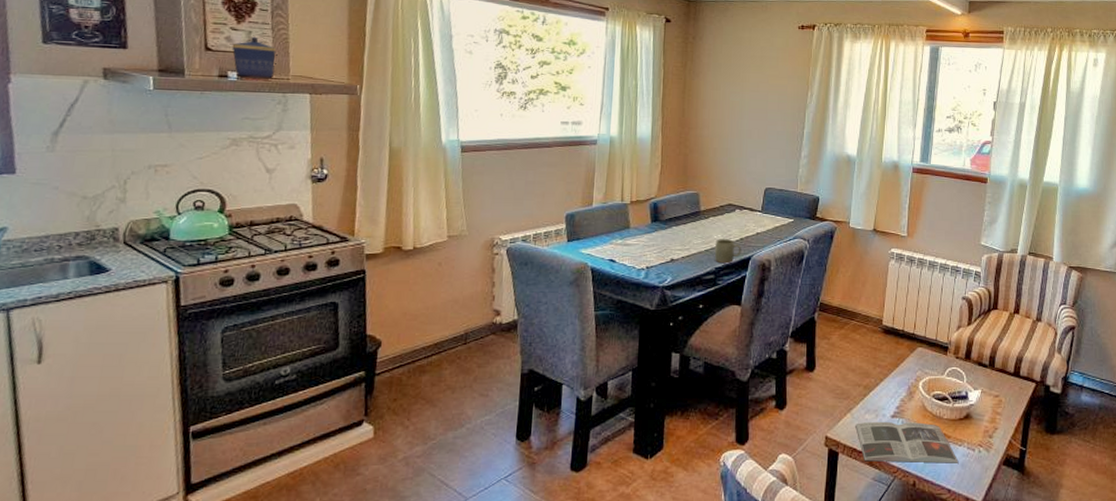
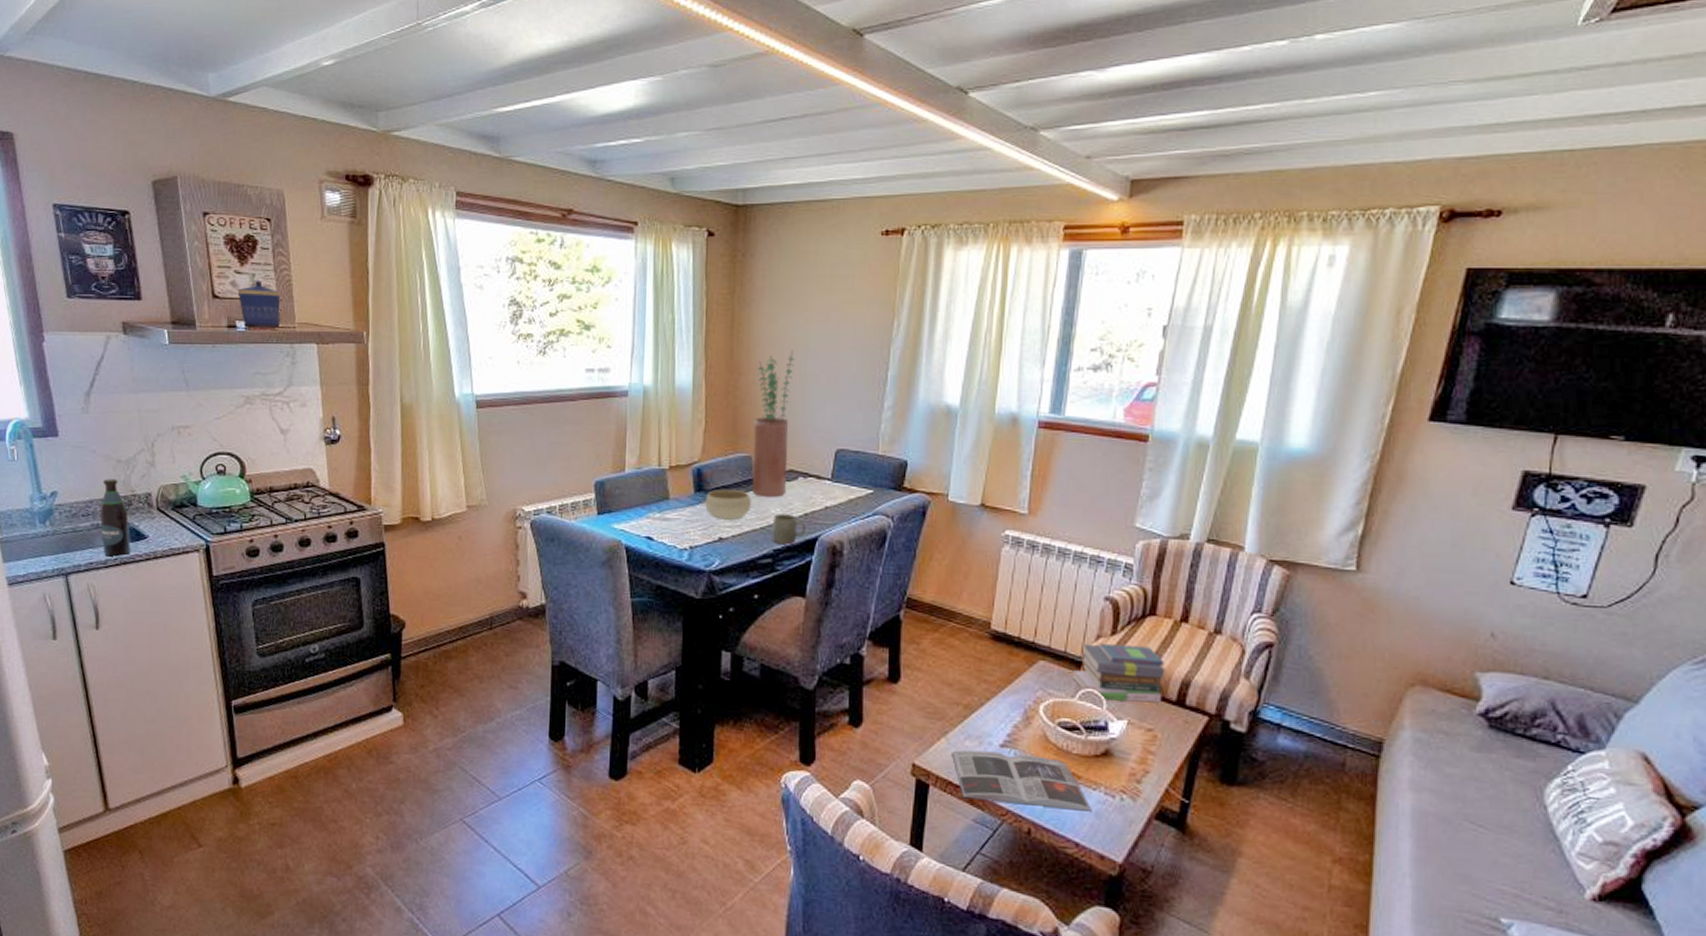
bottle: none [55,214,90,291] -> present [99,478,131,557]
bowl: none [660,219,698,244] -> present [705,489,751,520]
vase: none [698,111,733,226] -> present [752,350,794,498]
books: none [942,331,1005,376] -> present [1072,642,1165,703]

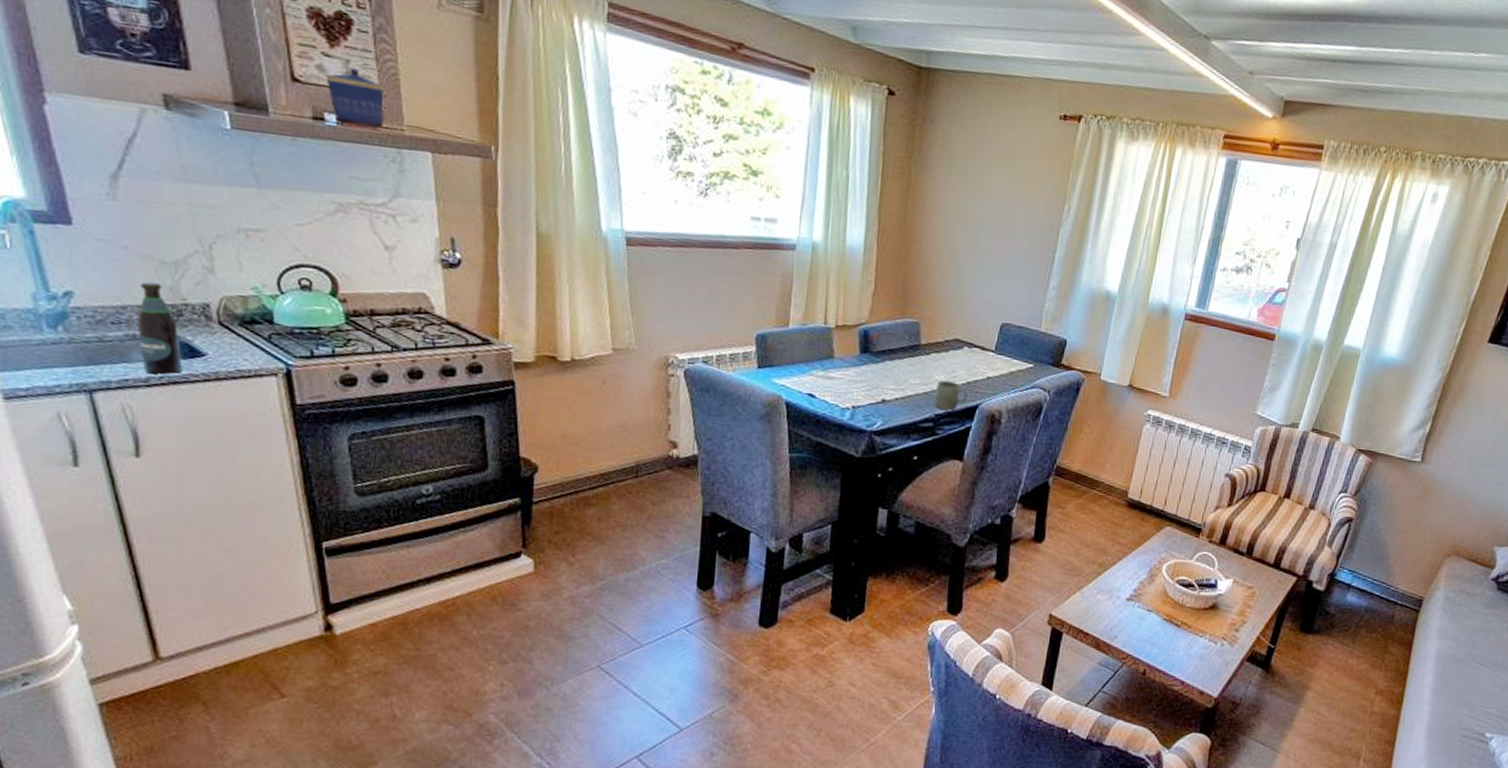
bowl: present [705,489,751,520] -> none [870,352,916,383]
vase: present [752,350,794,498] -> none [918,222,967,365]
magazine: present [952,750,1092,812] -> none [1084,603,1197,655]
books: present [1072,642,1165,703] -> none [1192,513,1268,565]

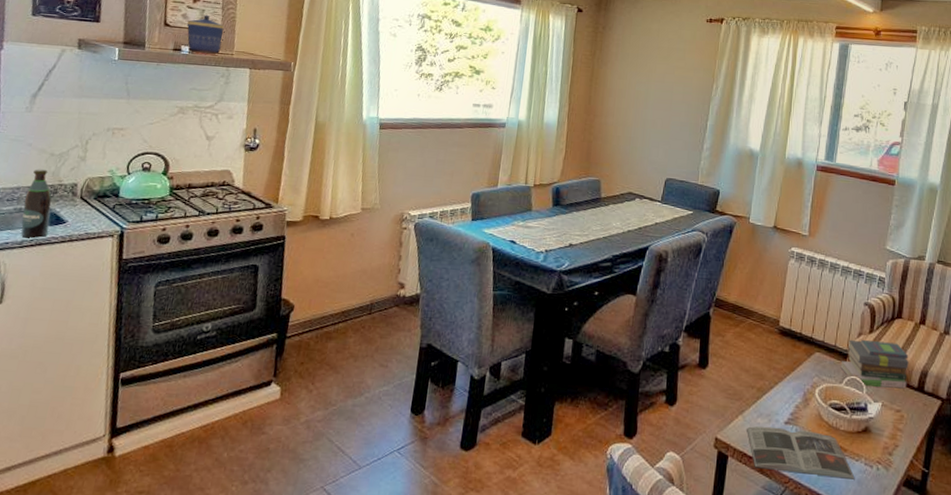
mug: present [934,380,968,411] -> none [612,227,640,252]
magazine: none [1084,603,1197,655] -> present [747,426,855,480]
books: none [1192,513,1268,565] -> present [840,339,909,389]

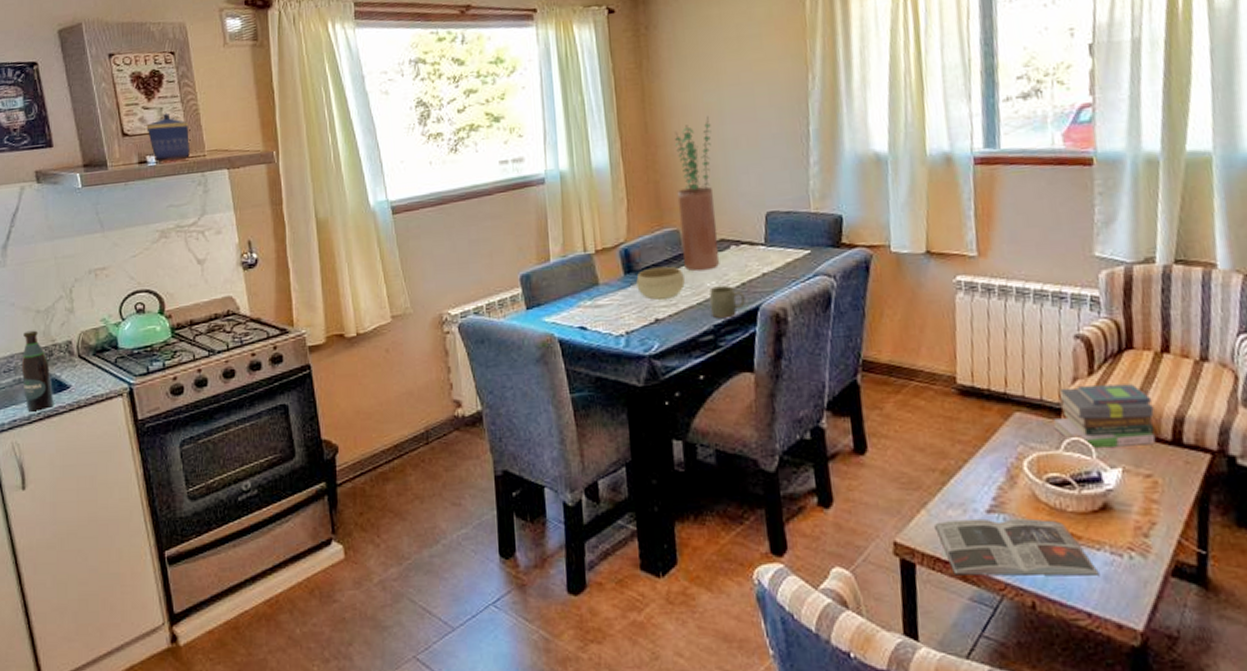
bowl: none [560,205,598,230] -> present [636,266,685,300]
vase: none [599,101,638,214] -> present [674,116,720,272]
mug: none [612,227,640,252] -> present [709,285,745,319]

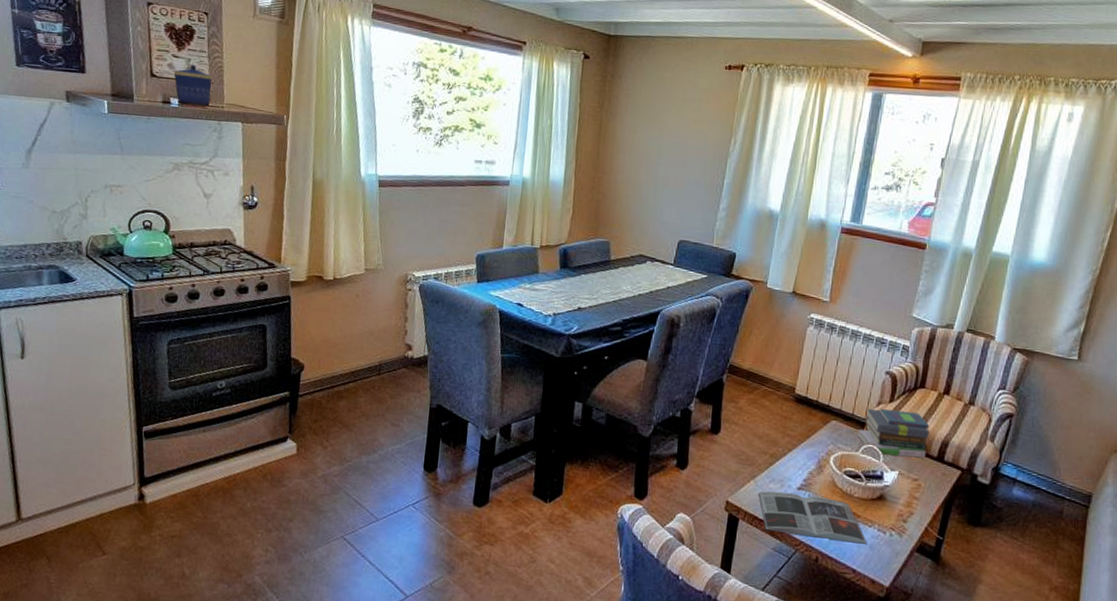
bottle: present [21,330,54,412] -> none [32,226,60,296]
bowl: present [636,266,685,300] -> none [568,267,607,293]
vase: present [674,116,720,272] -> none [608,157,649,278]
mug: present [709,285,745,319] -> none [622,290,651,316]

